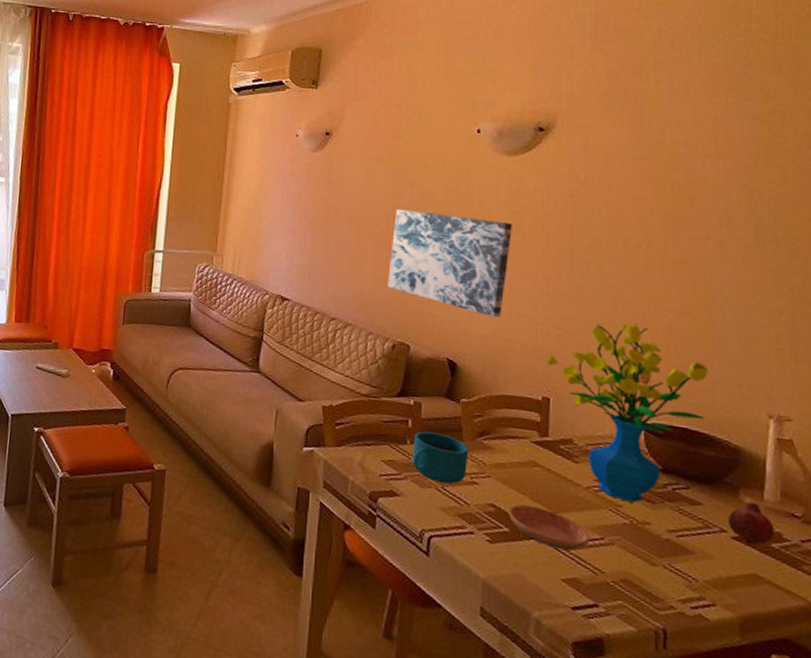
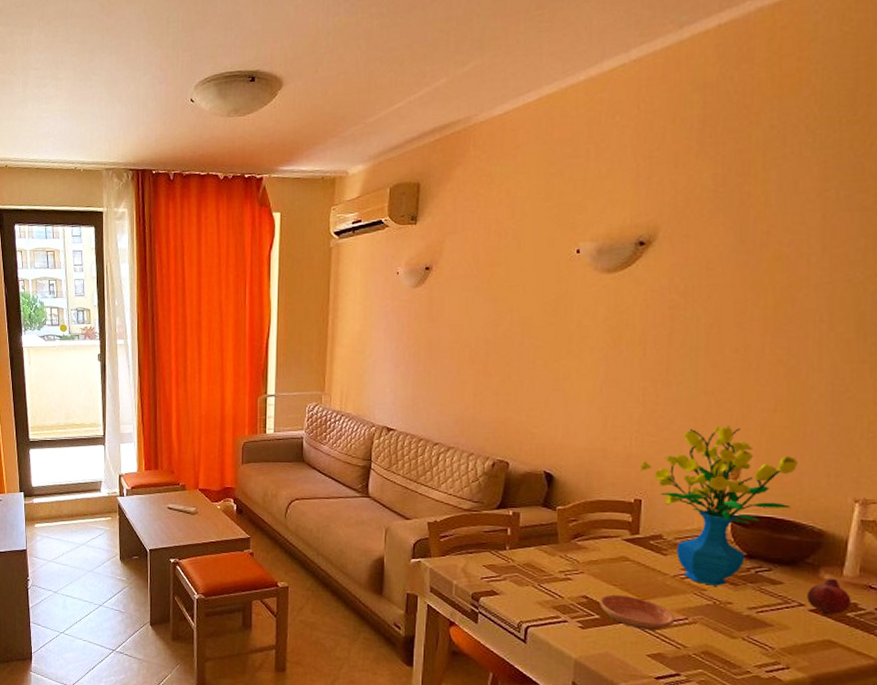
wall art: present [388,209,512,318] -> none [487,336,610,431]
cup: present [411,431,469,484] -> none [510,538,564,581]

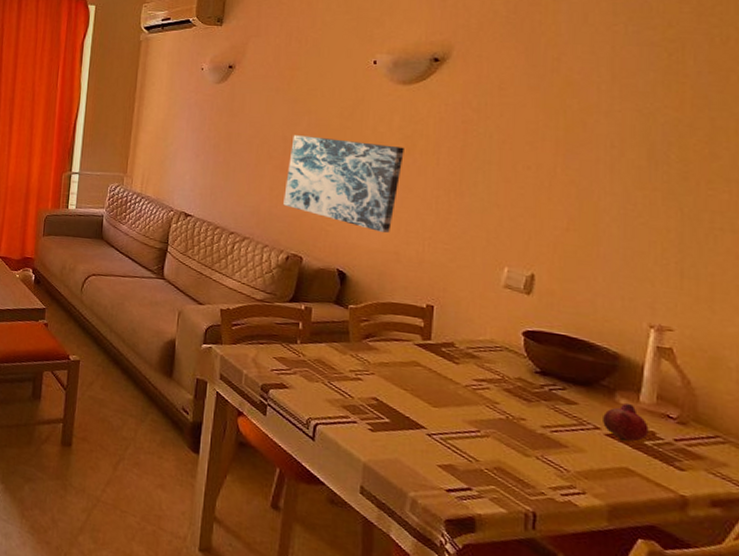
wall art: none [487,336,610,431] -> present [283,135,404,233]
saucer: present [600,595,675,630] -> none [390,399,467,441]
bouquet: present [639,425,798,586] -> none [432,240,591,401]

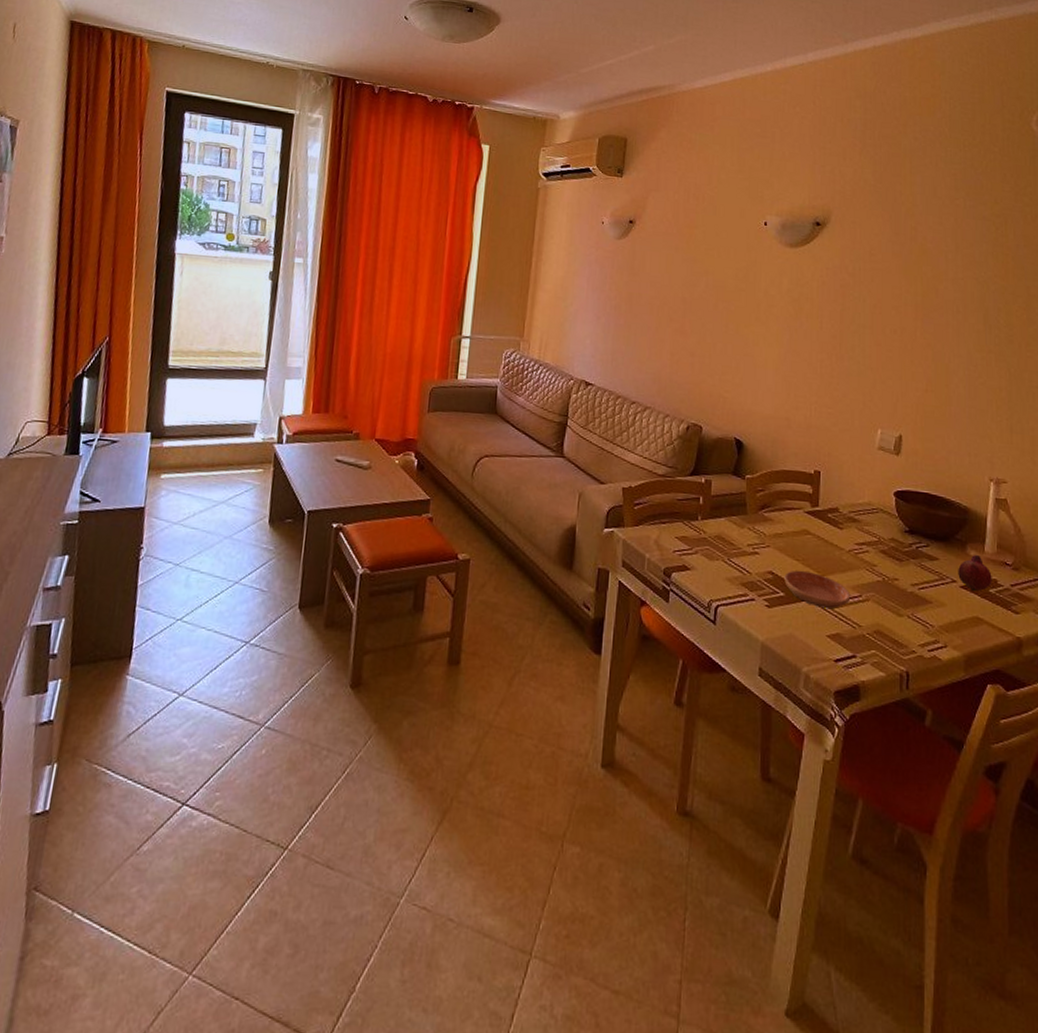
wall art: present [283,135,404,233] -> none [683,296,792,399]
saucer: none [390,399,467,441] -> present [784,571,851,609]

